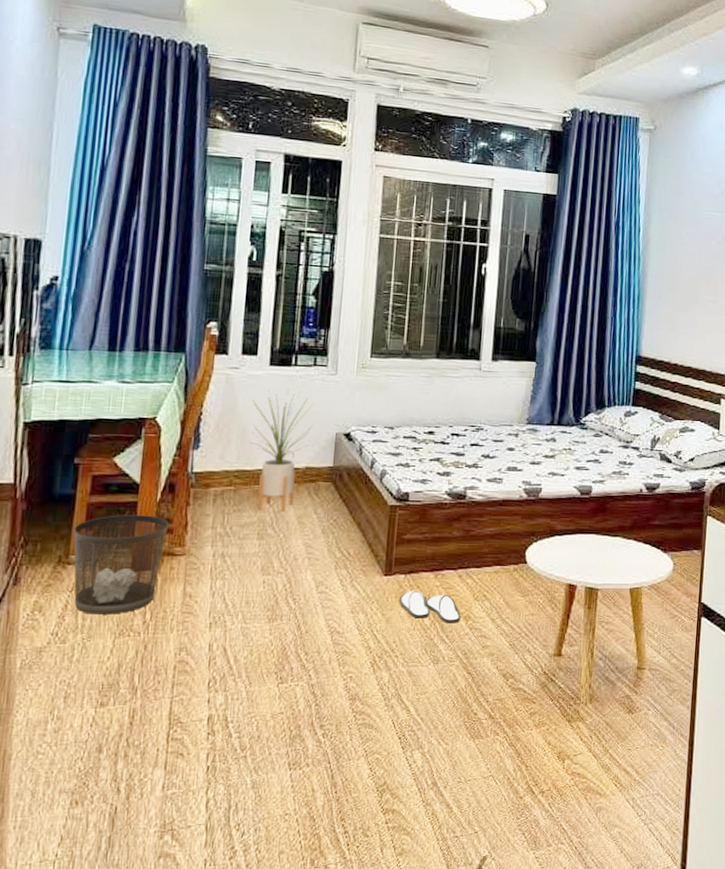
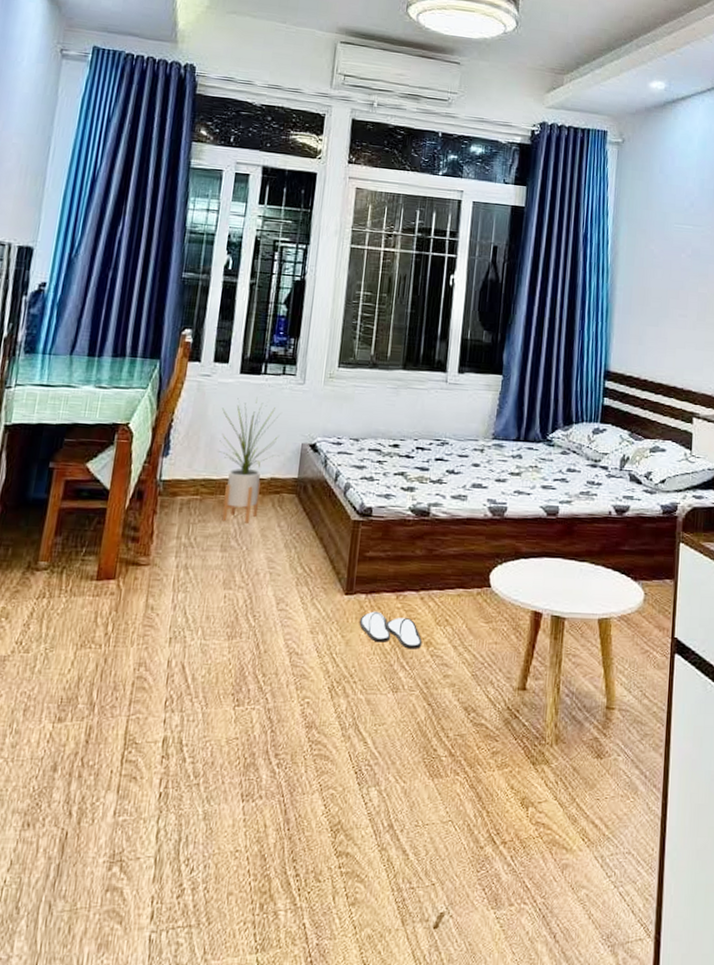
waste bin: present [73,515,170,615] -> none [39,521,136,625]

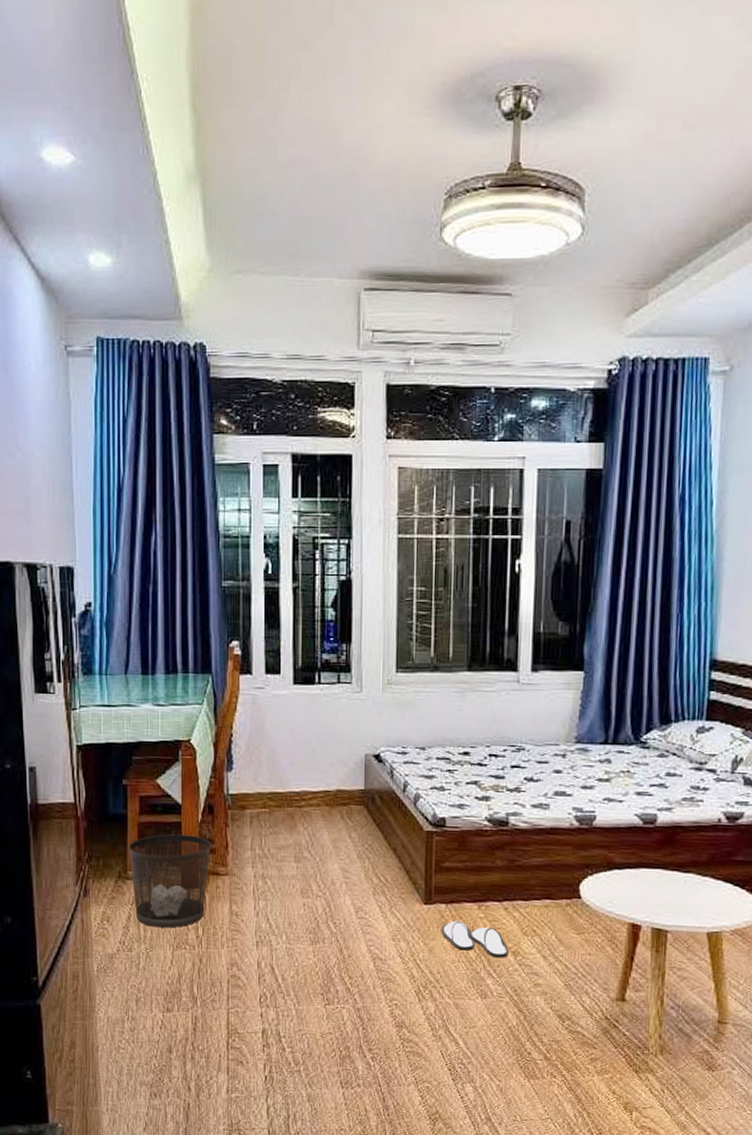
waste bin: none [39,521,136,625] -> present [128,834,212,928]
house plant: present [218,398,281,523] -> none [280,709,344,835]

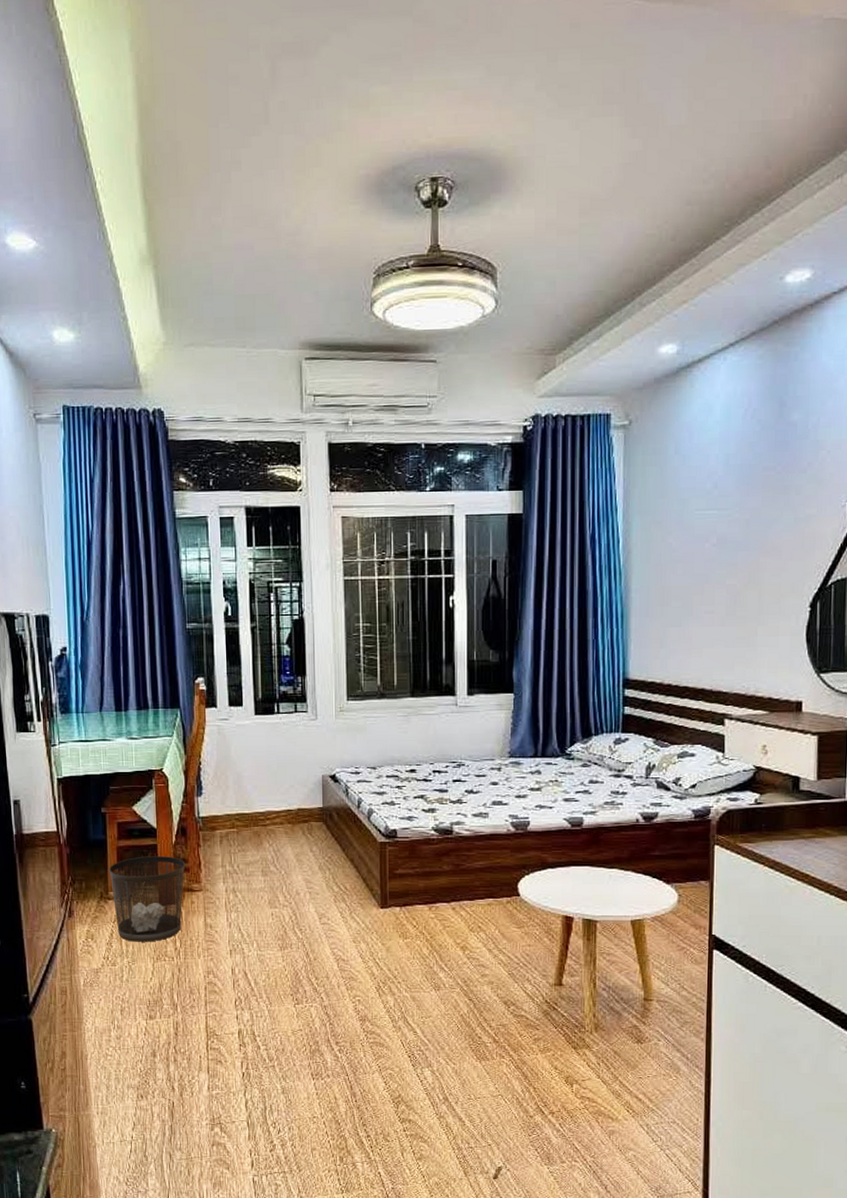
slippers: present [441,920,509,958] -> none [397,921,458,953]

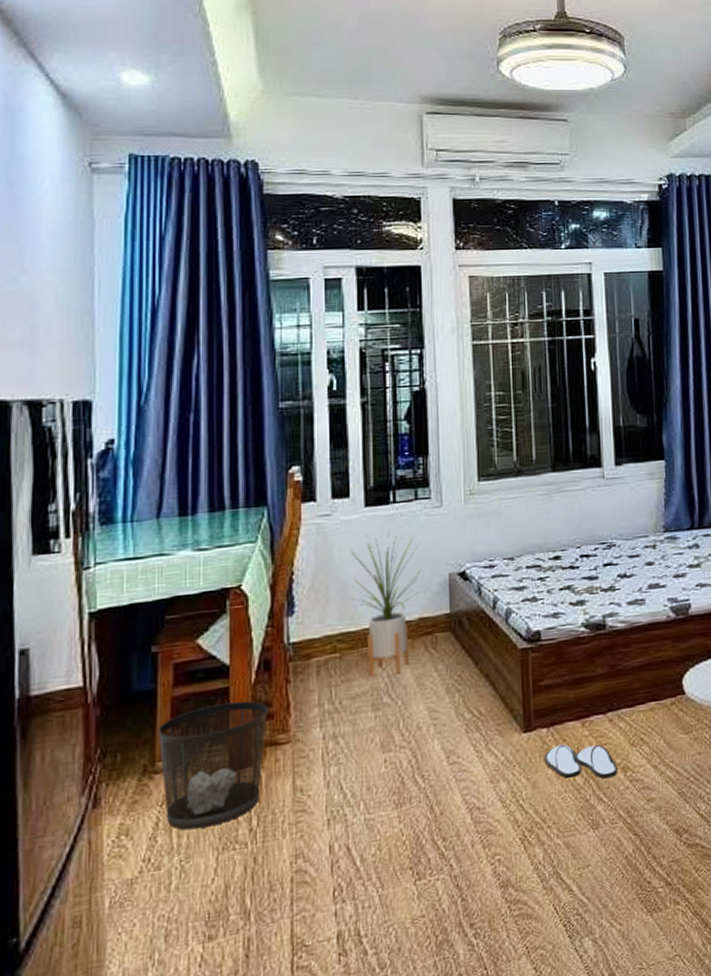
house plant: none [244,736,303,850] -> present [350,531,426,678]
slippers: none [397,921,458,953] -> present [544,744,618,779]

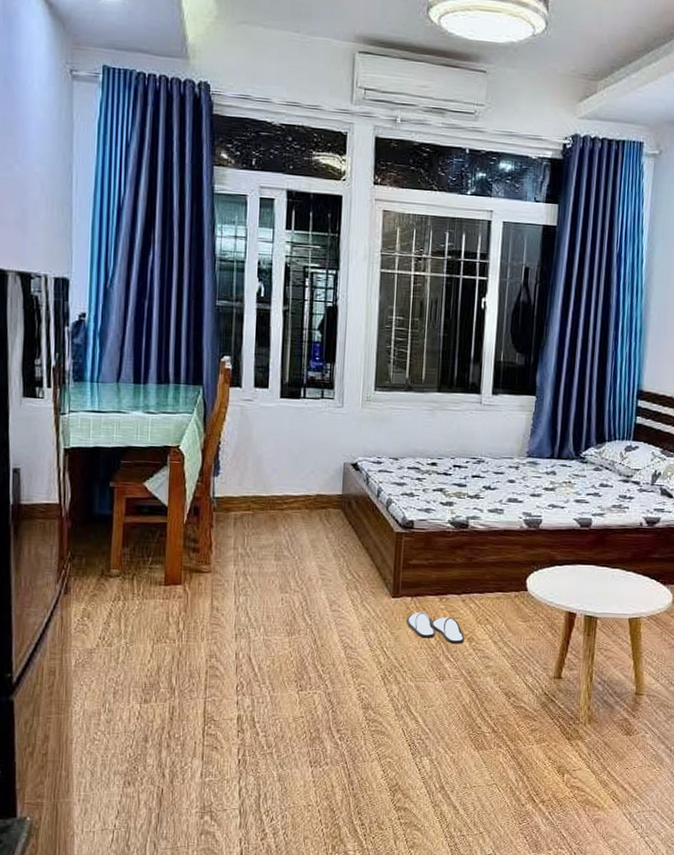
waste bin: present [158,700,269,830] -> none [112,534,196,623]
house plant: present [350,531,426,678] -> none [265,421,324,535]

